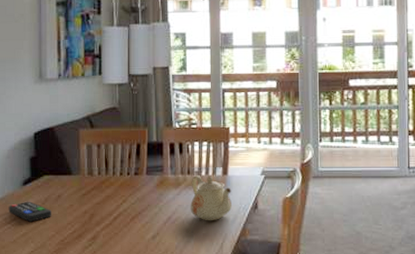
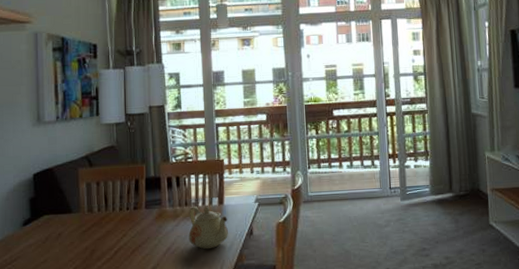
remote control: present [8,201,51,222] -> none [8,241,52,262]

